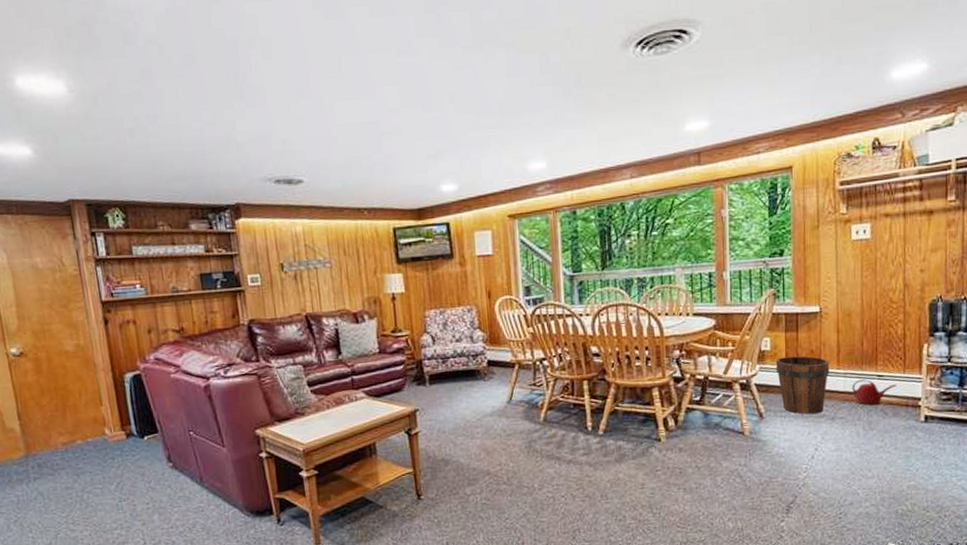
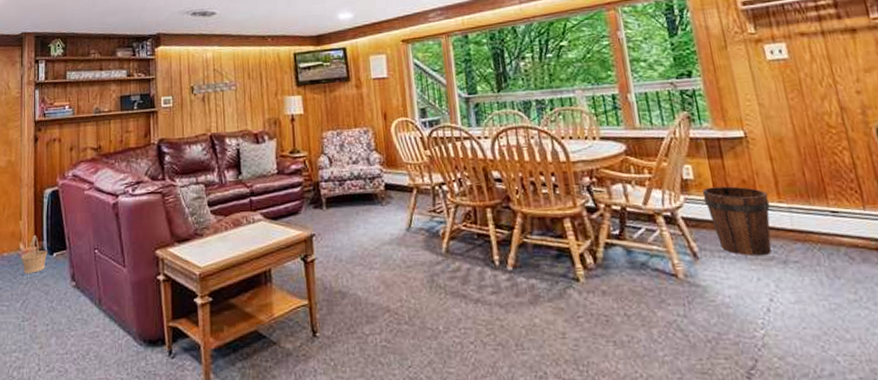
basket: none [108,420,138,458] -> present [21,235,48,274]
watering can: present [852,379,897,405] -> none [801,215,859,247]

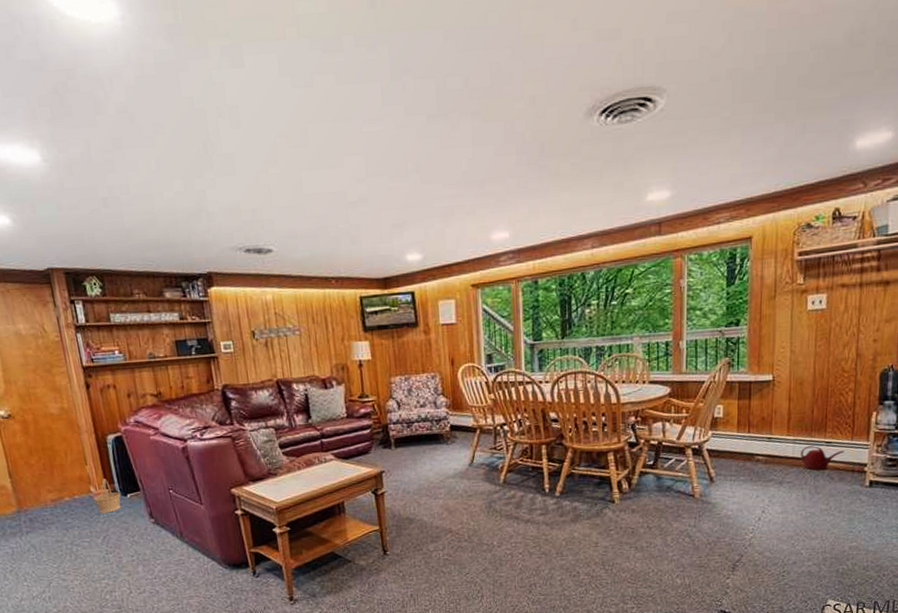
bucket: present [702,186,772,257] -> none [727,423,780,479]
watering can: none [801,215,859,247] -> present [801,445,844,470]

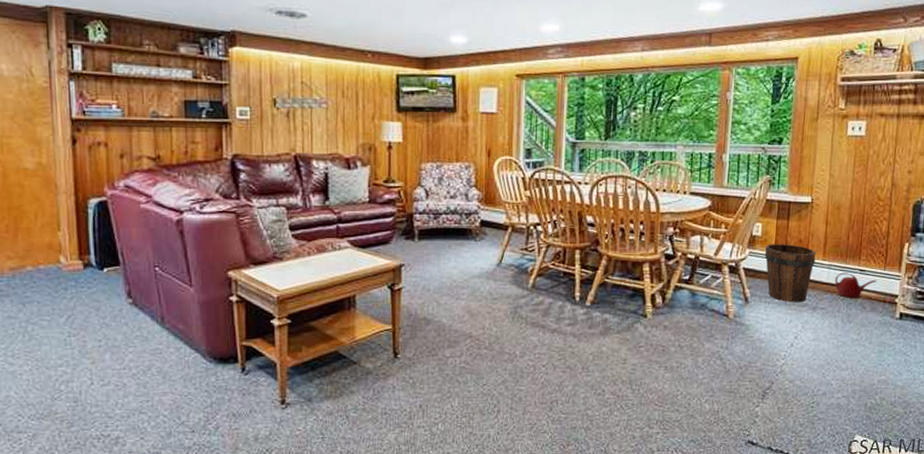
basket: present [94,479,122,514] -> none [62,248,97,288]
bucket: none [727,423,780,479] -> present [764,244,816,303]

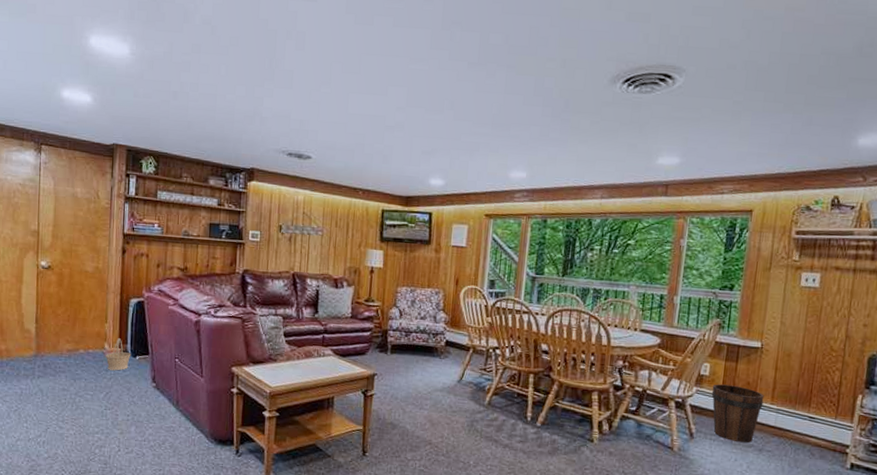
basket: none [62,248,97,288] -> present [106,338,131,371]
watering can: present [835,273,877,298] -> none [782,418,827,444]

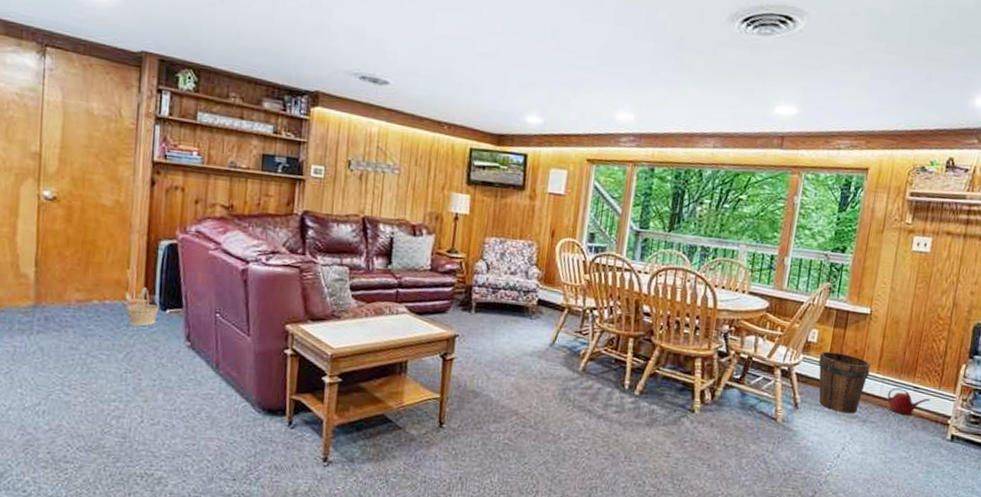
watering can: none [782,418,827,444] -> present [887,388,931,415]

